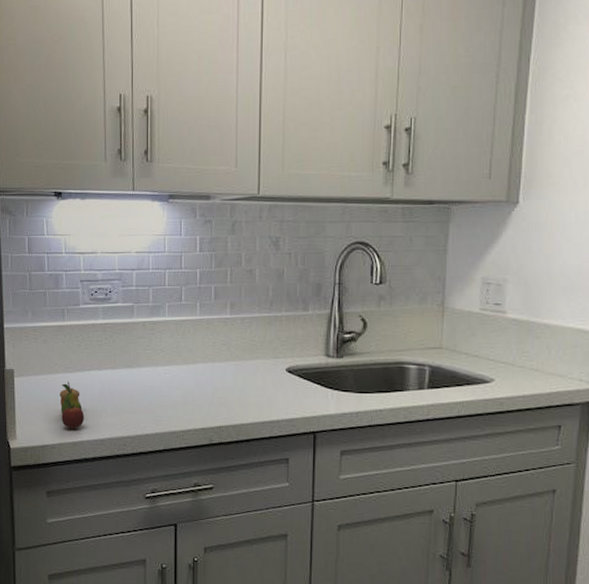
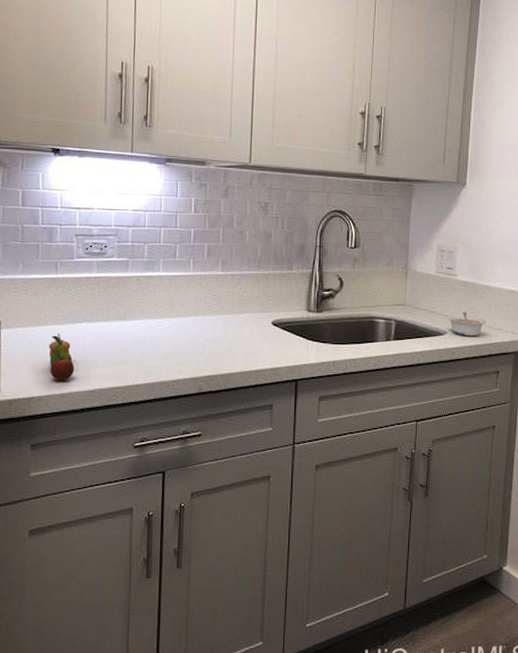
legume: none [495,355,544,385] -> present [448,312,486,337]

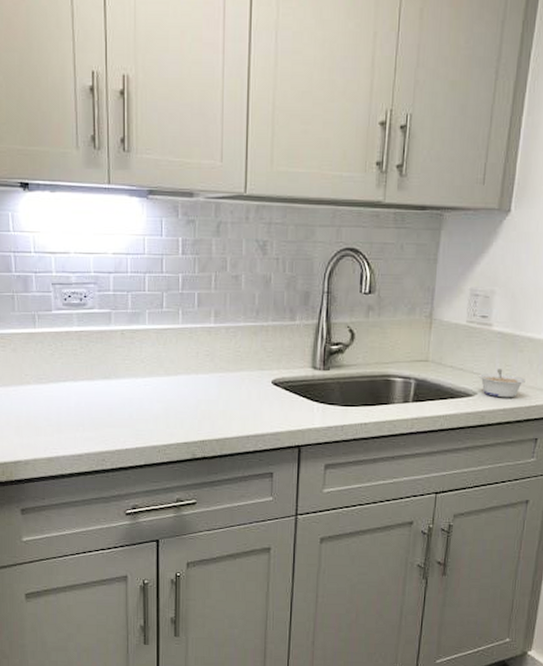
fruit: present [49,333,75,380] -> none [32,393,60,443]

